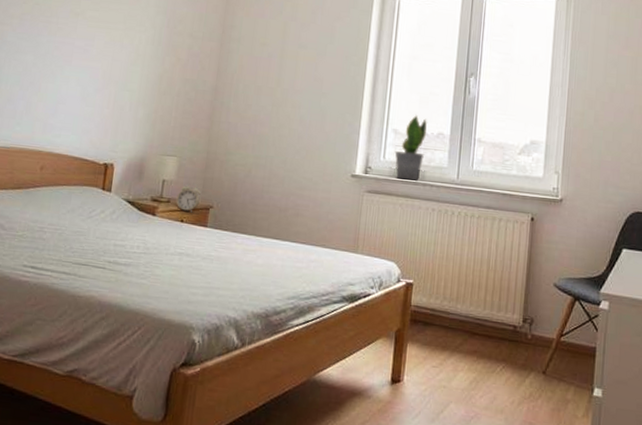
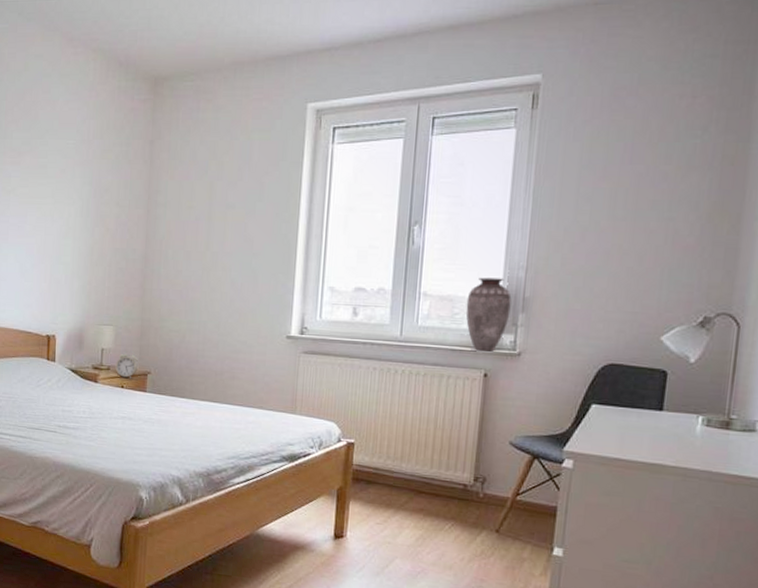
potted plant: present [394,115,427,182] -> none [331,271,366,341]
vase: none [515,128,554,197] -> present [466,277,512,352]

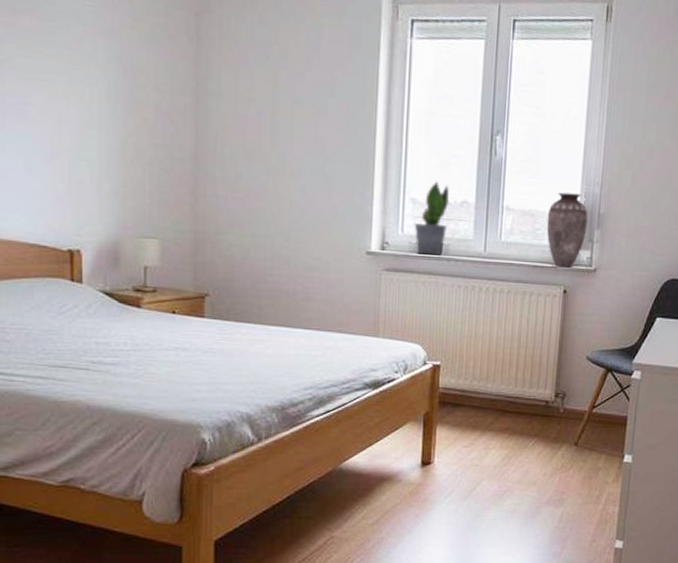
alarm clock: present [115,350,138,379] -> none [163,268,192,302]
potted plant: none [331,271,366,341] -> present [414,181,449,257]

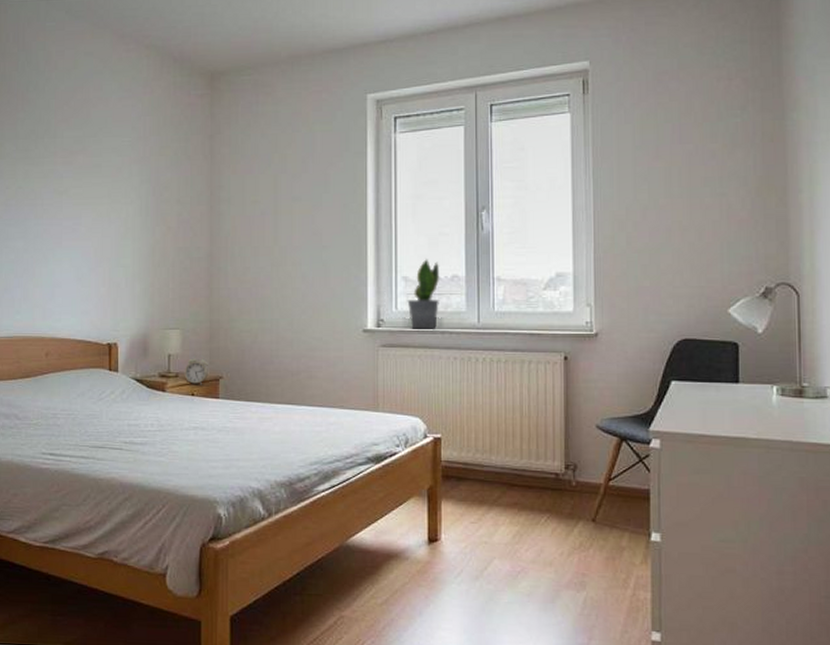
alarm clock: none [163,268,192,302] -> present [184,354,208,385]
vase: present [546,192,588,268] -> none [540,259,583,334]

